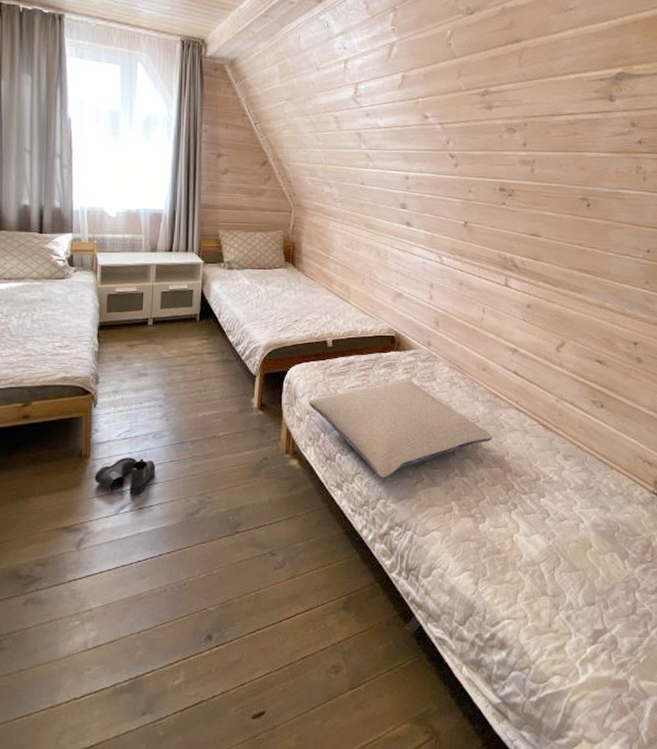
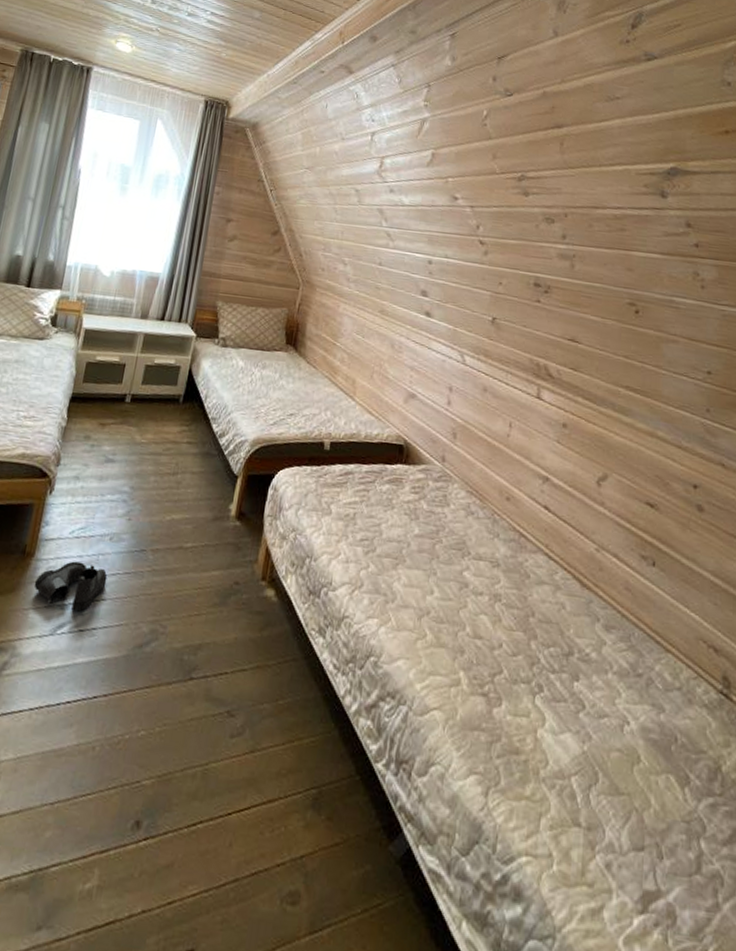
pillow: present [308,379,493,479] -> none [294,500,515,629]

